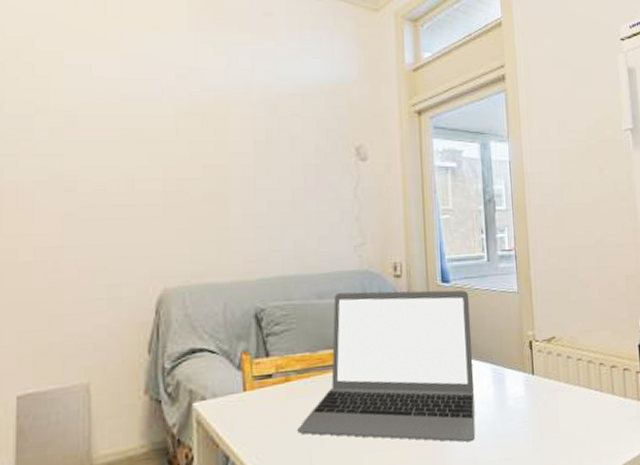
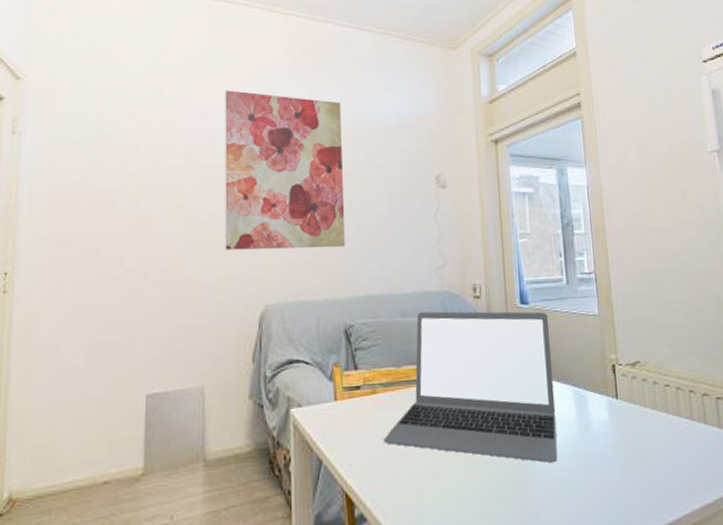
wall art: none [113,42,257,227] -> present [225,90,346,250]

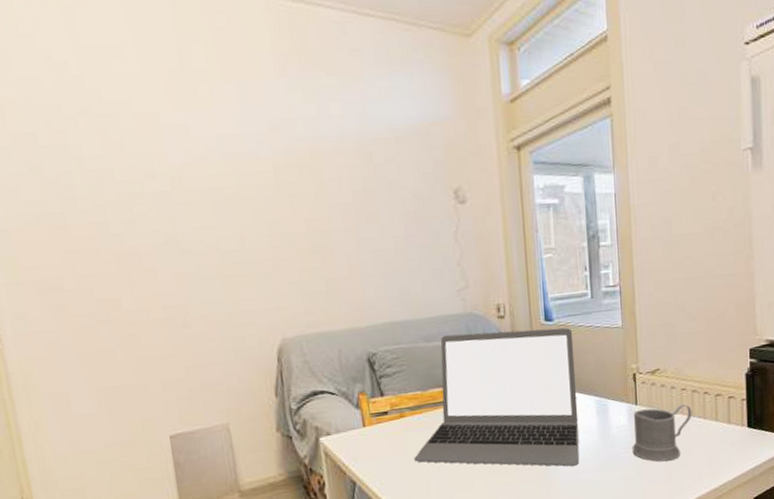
wall art: present [225,90,346,250] -> none [205,97,362,284]
mug: none [614,402,678,466] -> present [632,404,692,462]

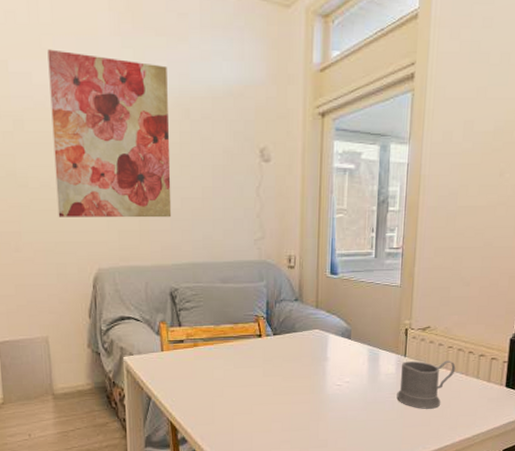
wall art: none [205,97,362,284] -> present [47,49,172,218]
laptop: present [414,328,580,467] -> none [203,279,355,405]

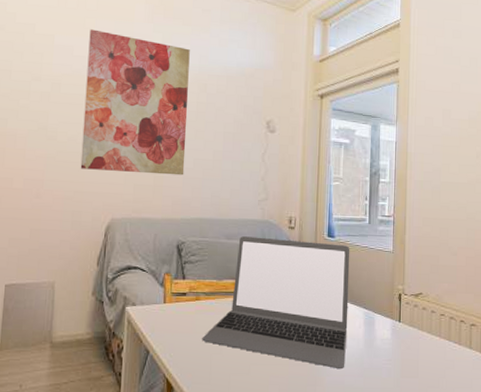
laptop: none [203,279,355,405] -> present [202,236,350,370]
mug: present [396,360,456,409] -> none [393,327,449,379]

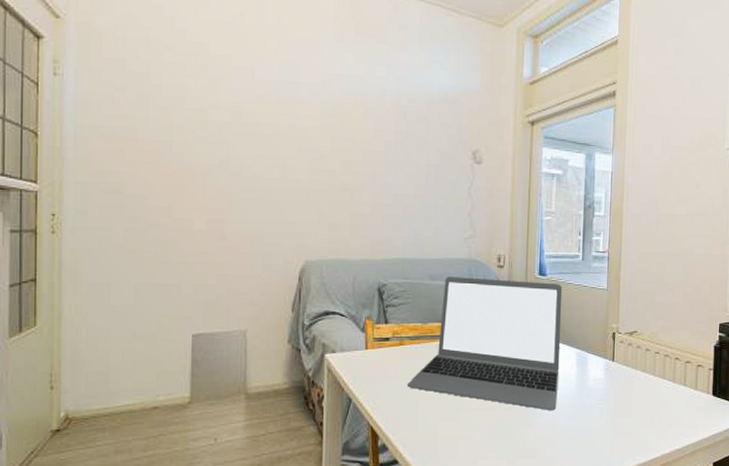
wall art: present [80,29,190,176] -> none [268,49,386,213]

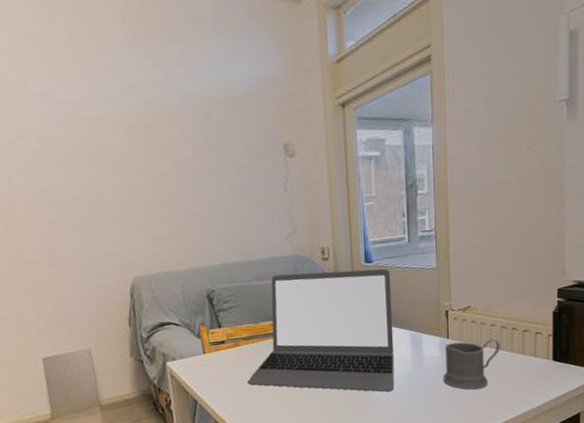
mug: none [605,367,663,417] -> present [443,339,500,390]

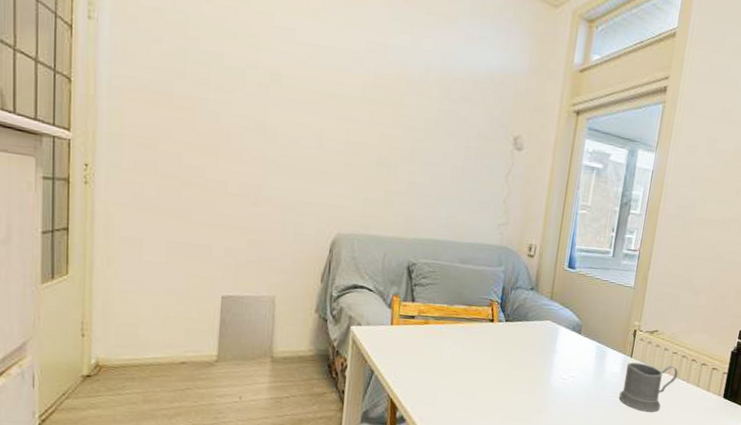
laptop: present [247,268,395,392] -> none [429,261,590,399]

